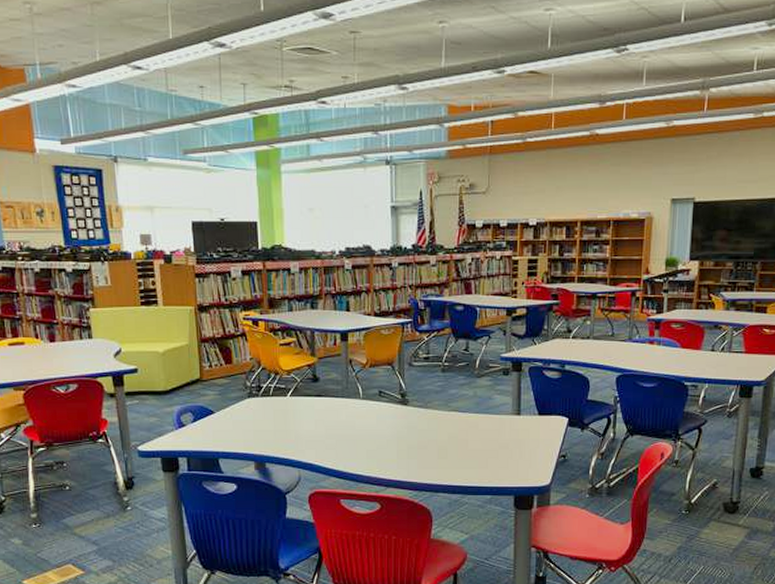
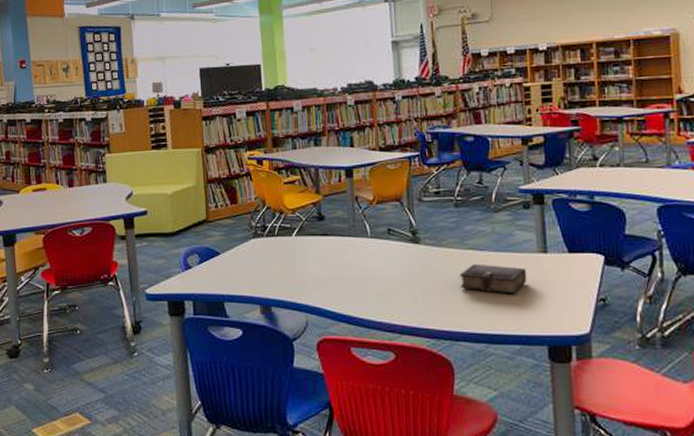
book: none [441,424,502,452] -> present [459,263,527,295]

